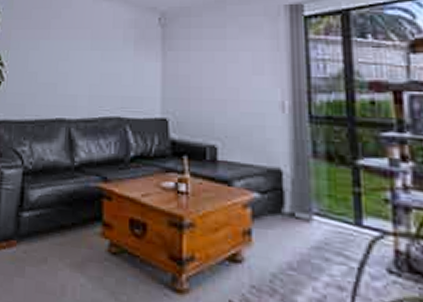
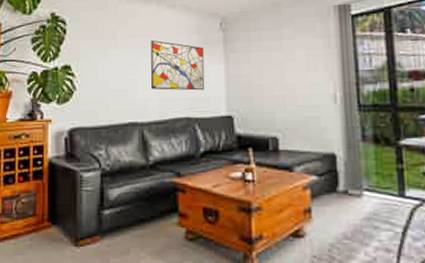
wall art: none [82,32,141,89] -> present [151,40,205,91]

